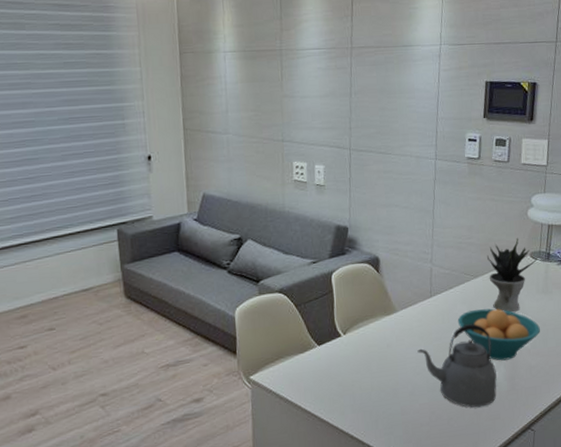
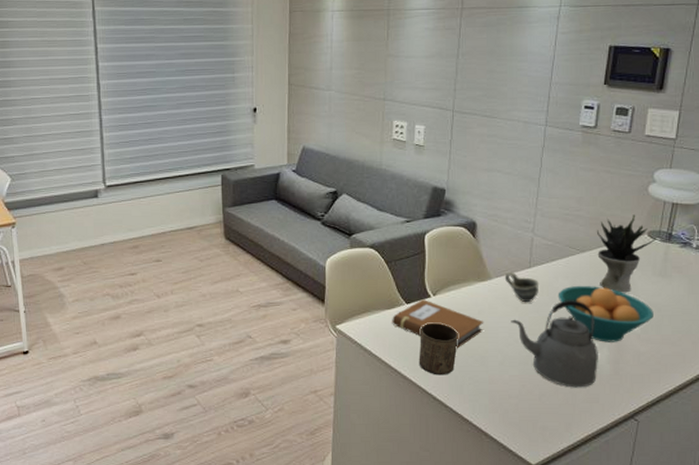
notebook: none [305,339,393,385] -> present [392,299,484,349]
cup: none [333,361,370,414] -> present [418,322,458,375]
cup: none [408,302,441,332] -> present [504,271,540,303]

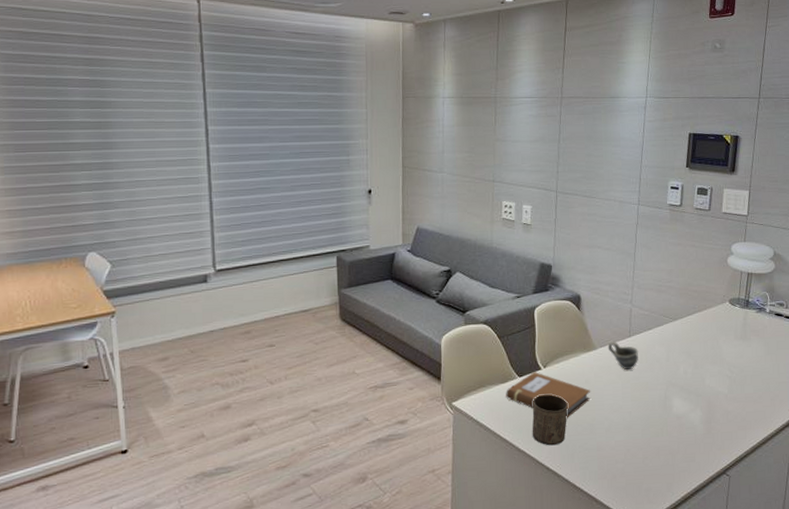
kettle: present [511,300,598,388] -> none [615,365,693,449]
fruit bowl: present [558,285,654,342] -> none [655,351,738,404]
potted plant: present [596,214,657,293] -> none [686,284,737,357]

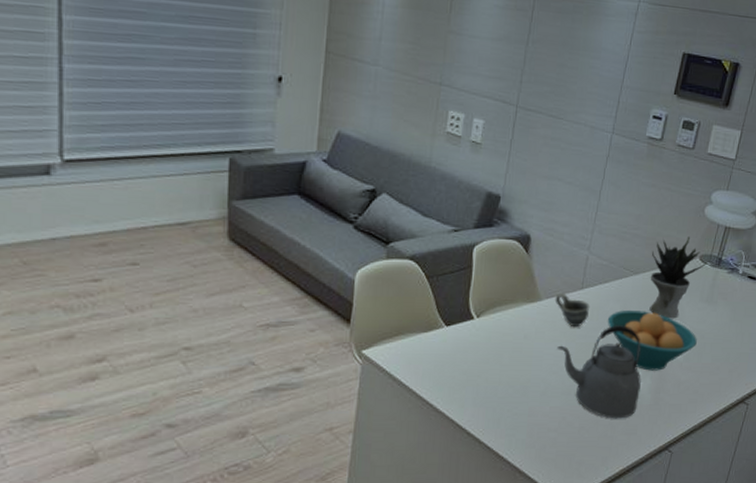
notebook: present [506,372,591,418] -> none [428,321,529,378]
cup: present [532,394,568,446] -> none [454,348,500,408]
kettle: none [615,365,693,449] -> present [557,325,641,419]
fruit bowl: none [655,351,738,404] -> present [607,309,697,371]
potted plant: none [686,284,737,357] -> present [649,236,708,319]

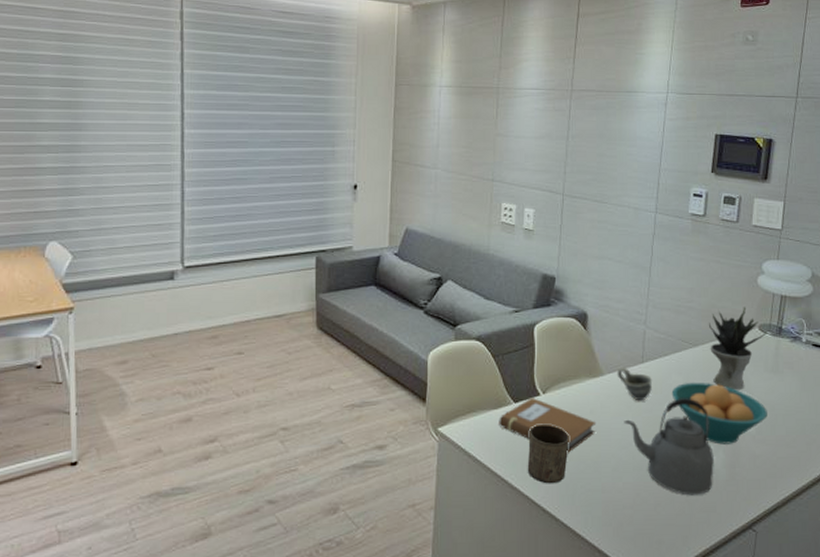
notebook: none [428,321,529,378] -> present [499,398,597,453]
cup: none [454,348,500,408] -> present [527,423,569,484]

